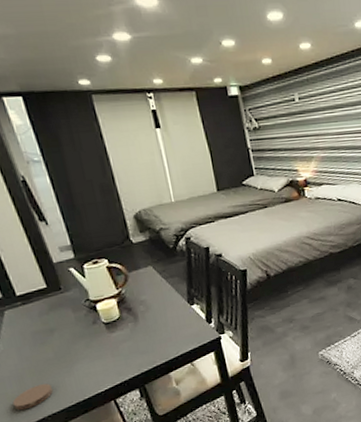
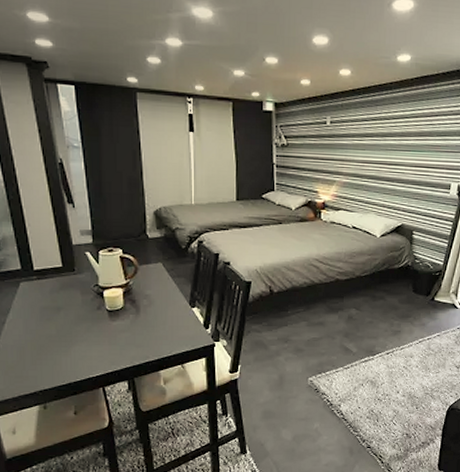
coaster: present [12,383,54,410] -> none [10,359,50,380]

